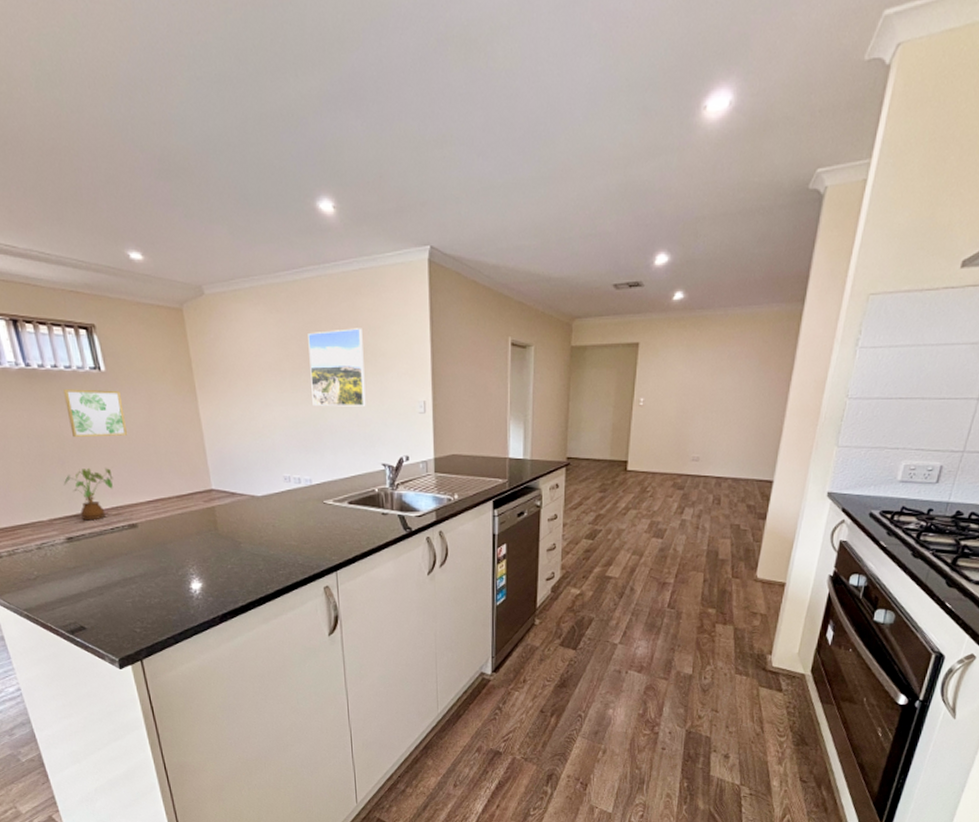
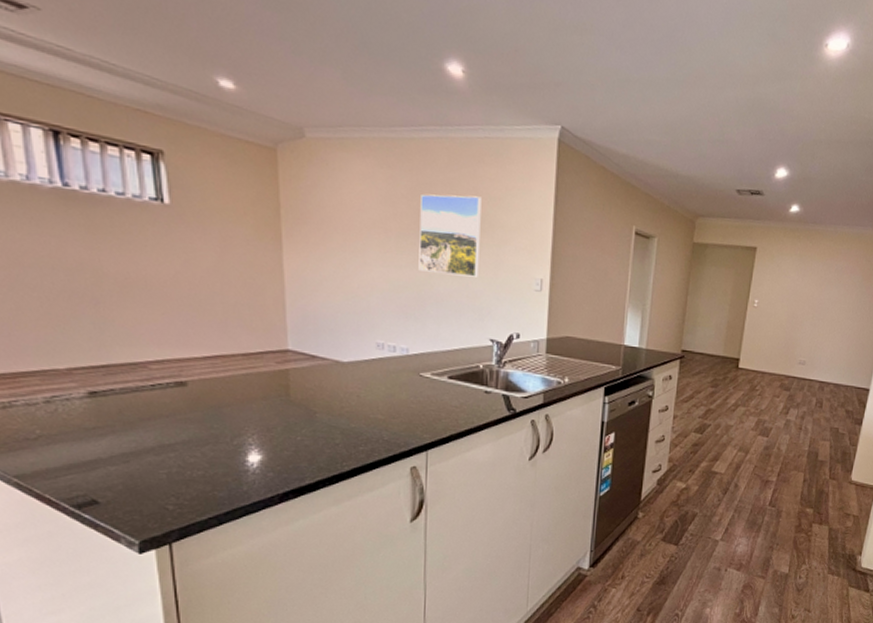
house plant: present [63,467,113,521] -> none [94,311,162,374]
wall art: present [64,389,128,438] -> none [111,218,189,280]

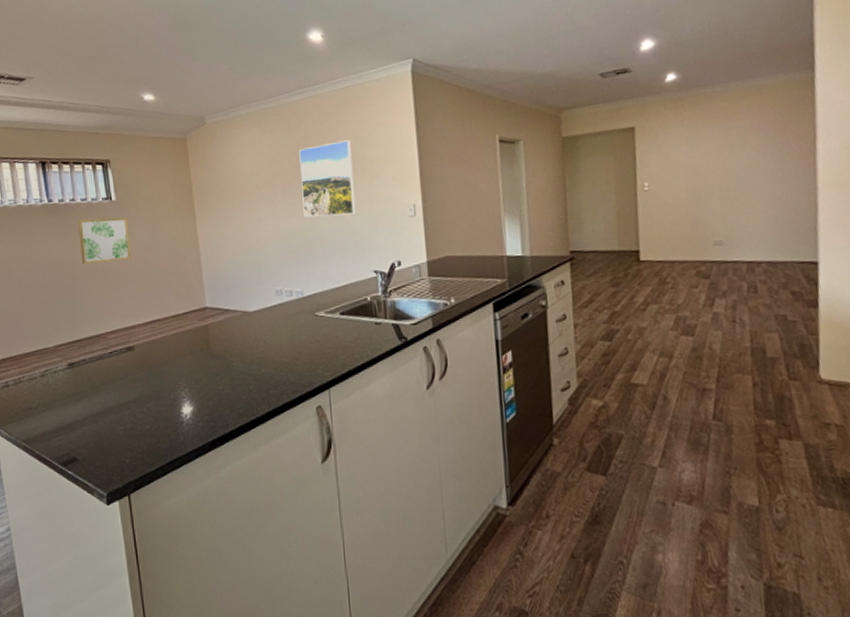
wall art: none [111,218,189,280] -> present [78,217,132,265]

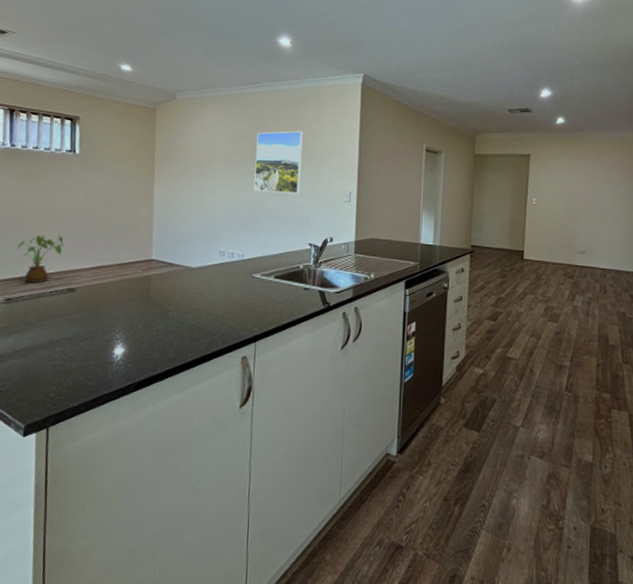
house plant: none [70,291,115,345] -> present [16,234,64,283]
wall art: present [78,217,132,265] -> none [36,167,88,209]

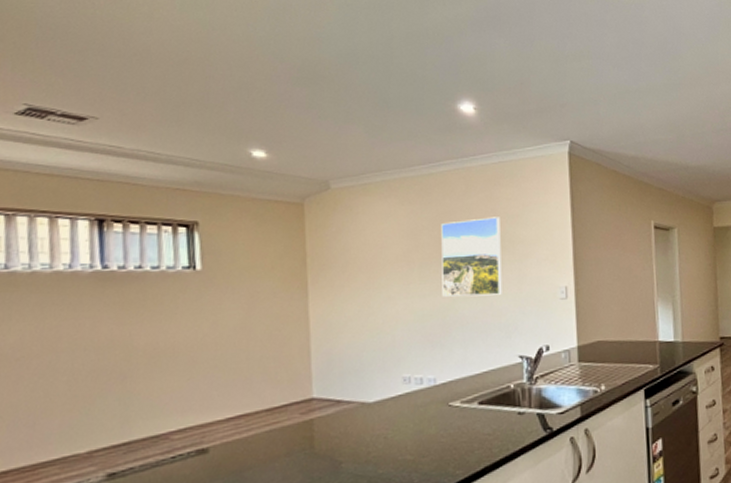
house plant: present [16,234,64,283] -> none [118,380,187,449]

